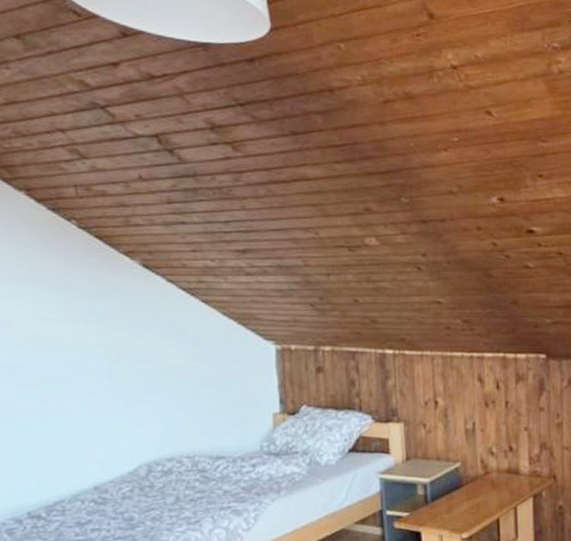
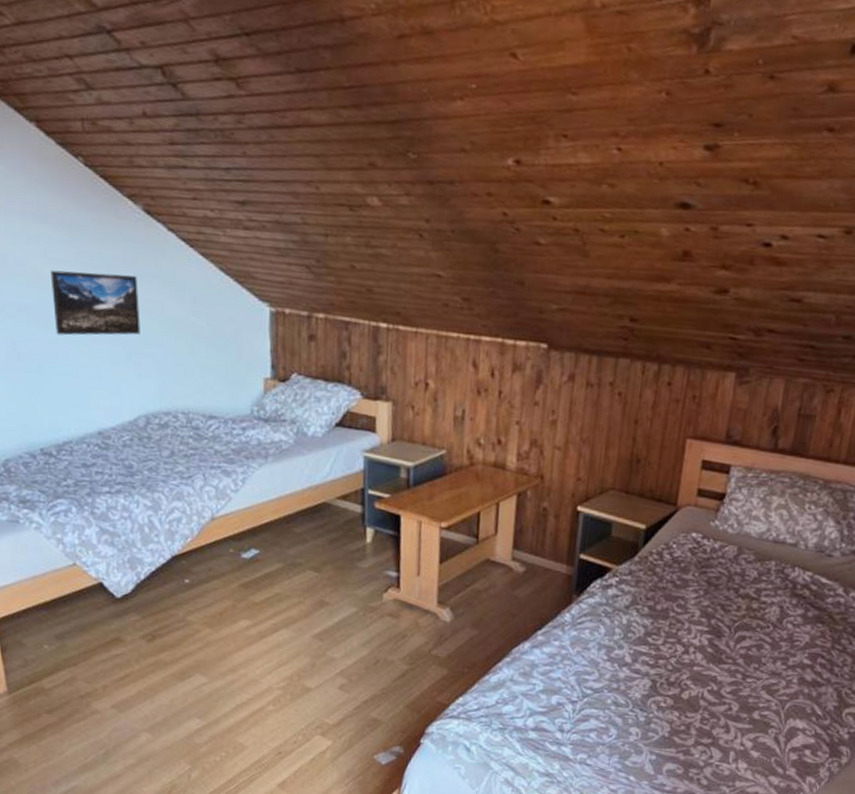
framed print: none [40,328,140,393] -> present [51,270,140,336]

